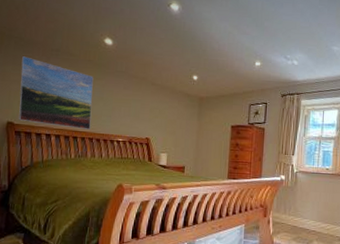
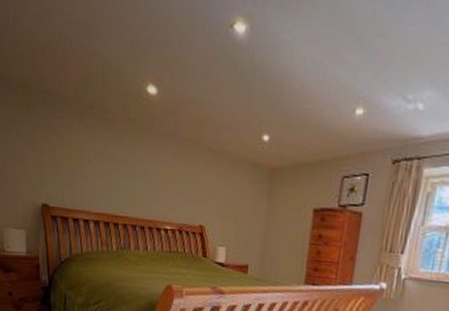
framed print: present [18,56,94,129] -> none [52,118,135,214]

